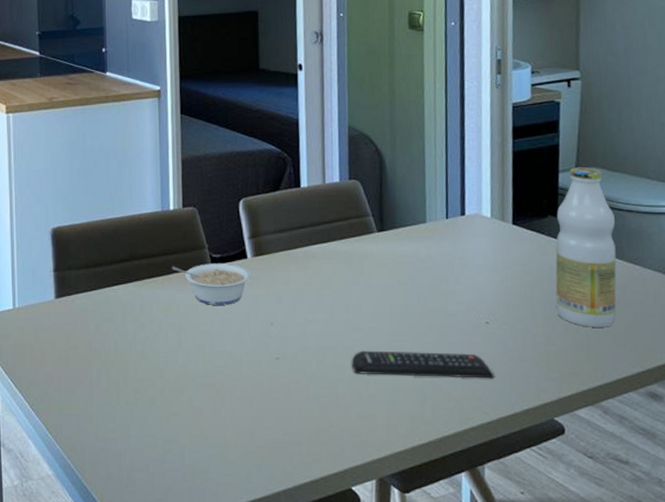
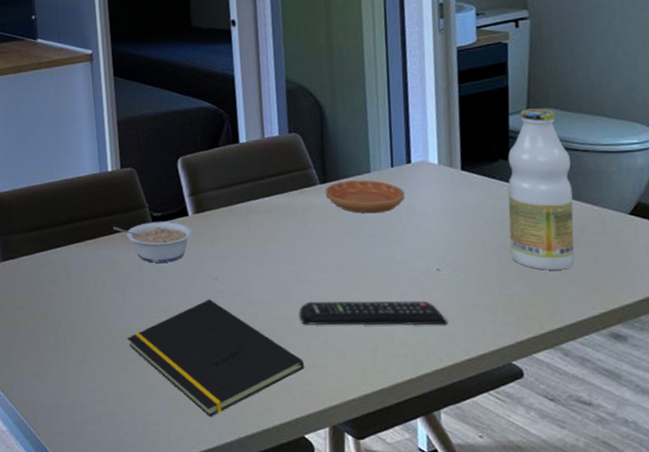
notepad: none [180,344,355,466] -> present [127,299,305,417]
saucer: none [381,230,458,264] -> present [324,180,405,214]

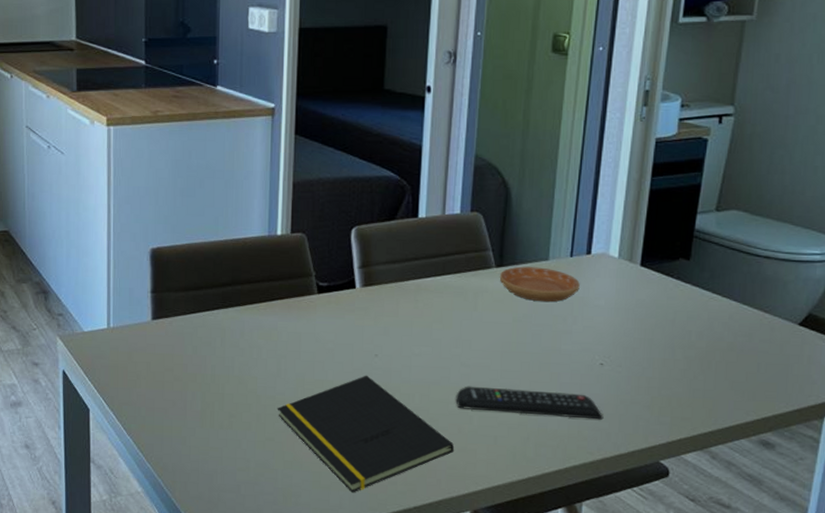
legume: present [112,221,194,263] -> none [275,291,359,335]
bottle: present [507,108,575,270] -> none [675,209,750,374]

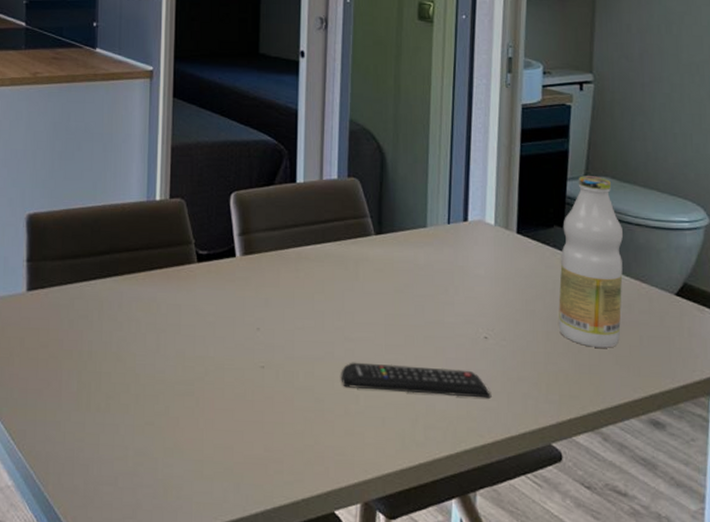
notepad: present [277,375,455,493] -> none [156,350,342,484]
saucer: present [499,266,580,302] -> none [379,234,459,272]
bottle: none [675,209,750,374] -> present [558,176,623,348]

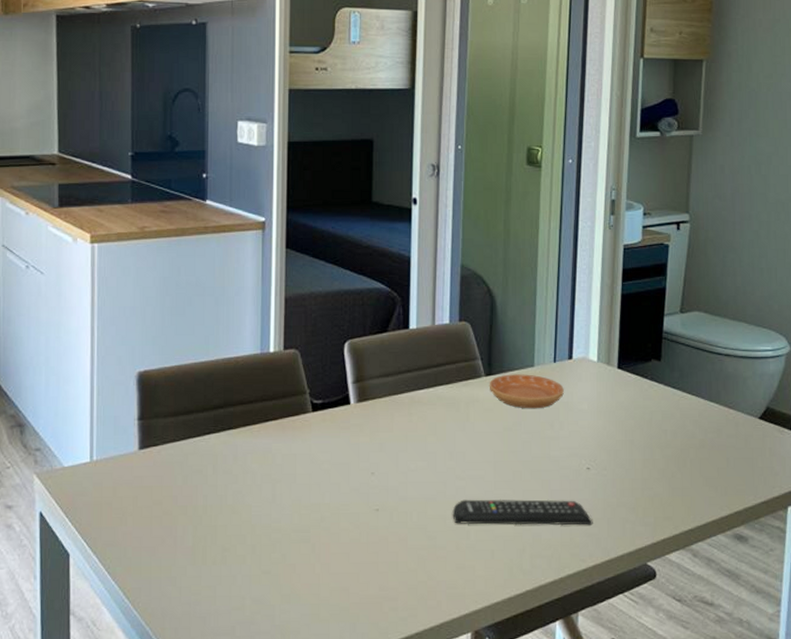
saucer: none [379,234,459,272] -> present [489,374,564,409]
bottle: present [558,176,623,348] -> none [654,311,713,471]

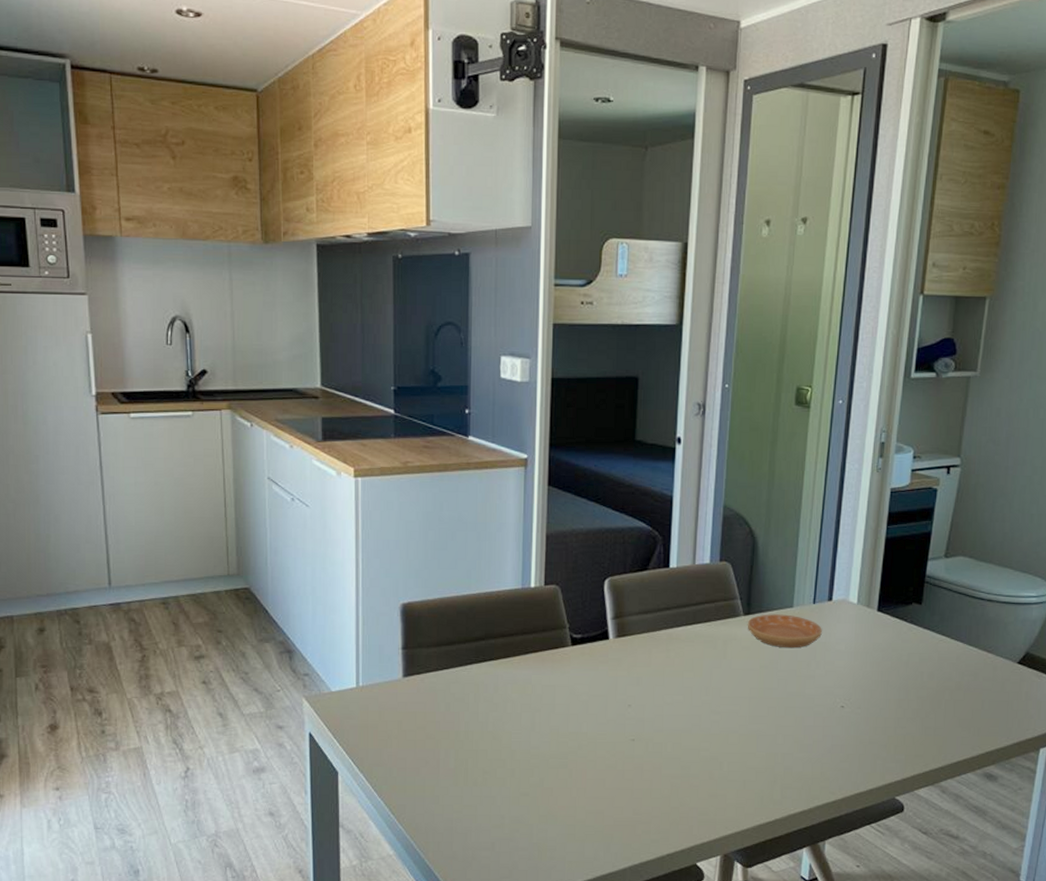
remote control: present [452,499,593,526] -> none [706,732,845,760]

